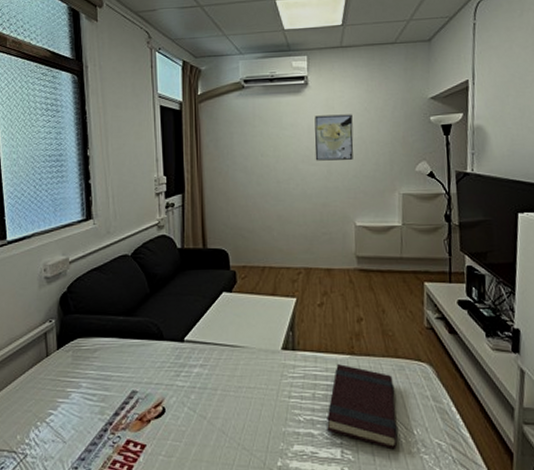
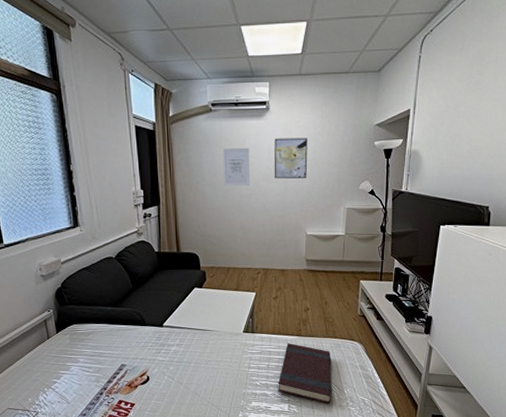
wall art: none [256,126,288,170] -> present [222,147,250,186]

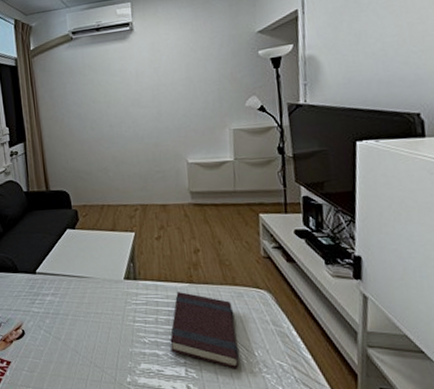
wall art: present [222,147,250,186] -> none [86,72,119,116]
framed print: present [274,137,308,179] -> none [141,55,182,104]

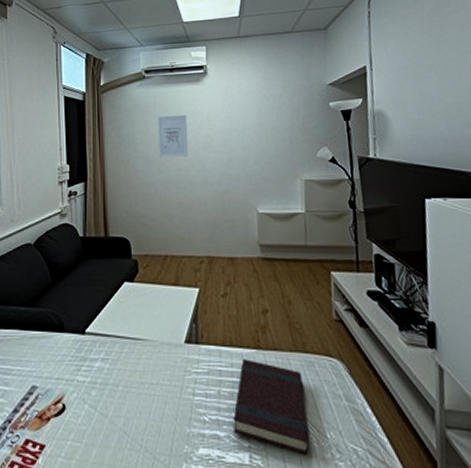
wall art: none [86,72,119,116] -> present [157,114,189,158]

